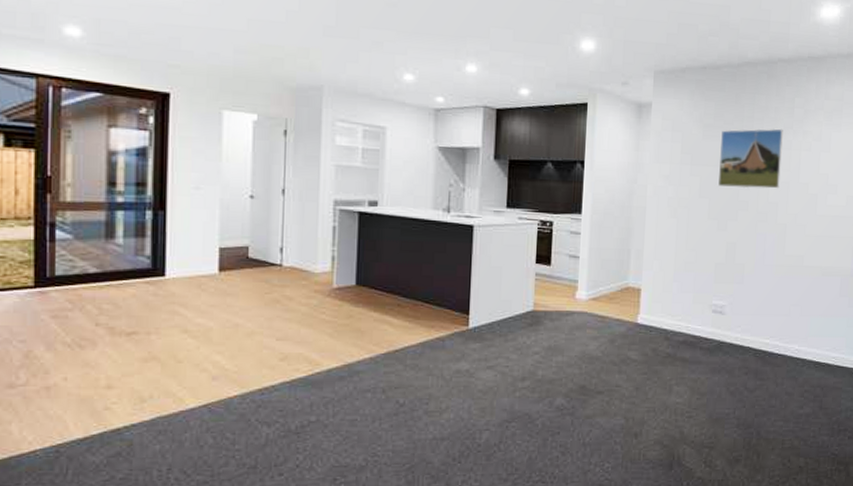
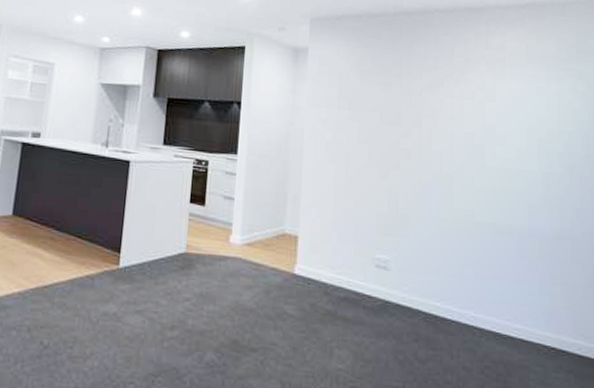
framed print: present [718,128,783,189] -> none [378,76,443,138]

